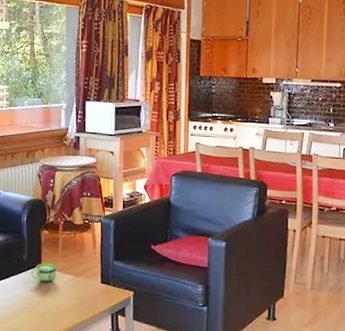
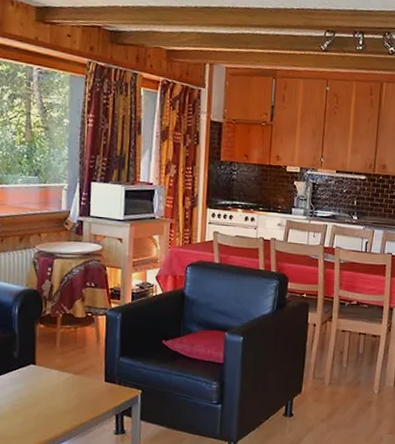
cup: present [30,262,57,282] -> none [22,359,54,382]

